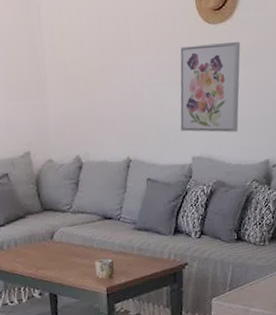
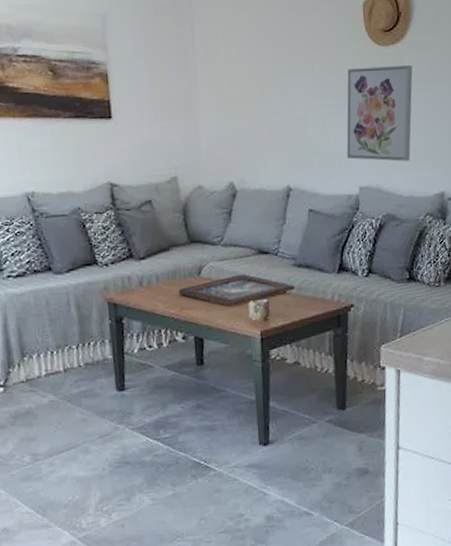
decorative tray: none [34,238,136,267] -> present [178,275,295,307]

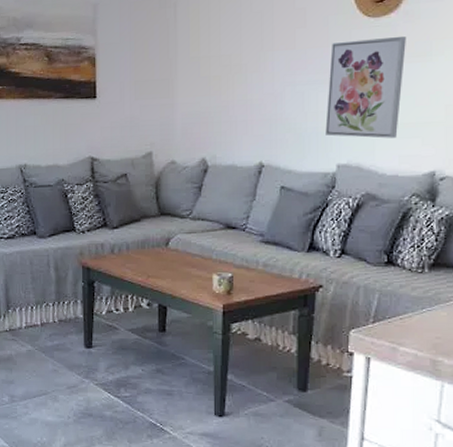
decorative tray: present [178,275,295,307] -> none [146,248,261,279]

